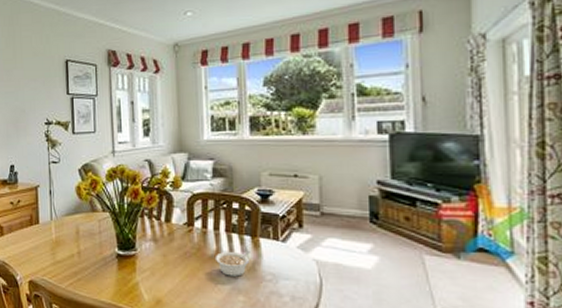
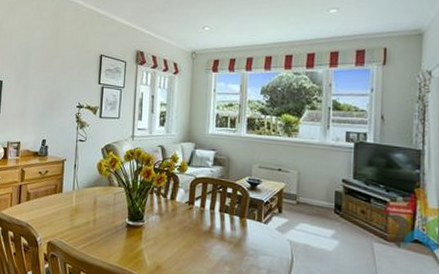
legume: present [214,250,250,277] -> none [208,228,238,250]

